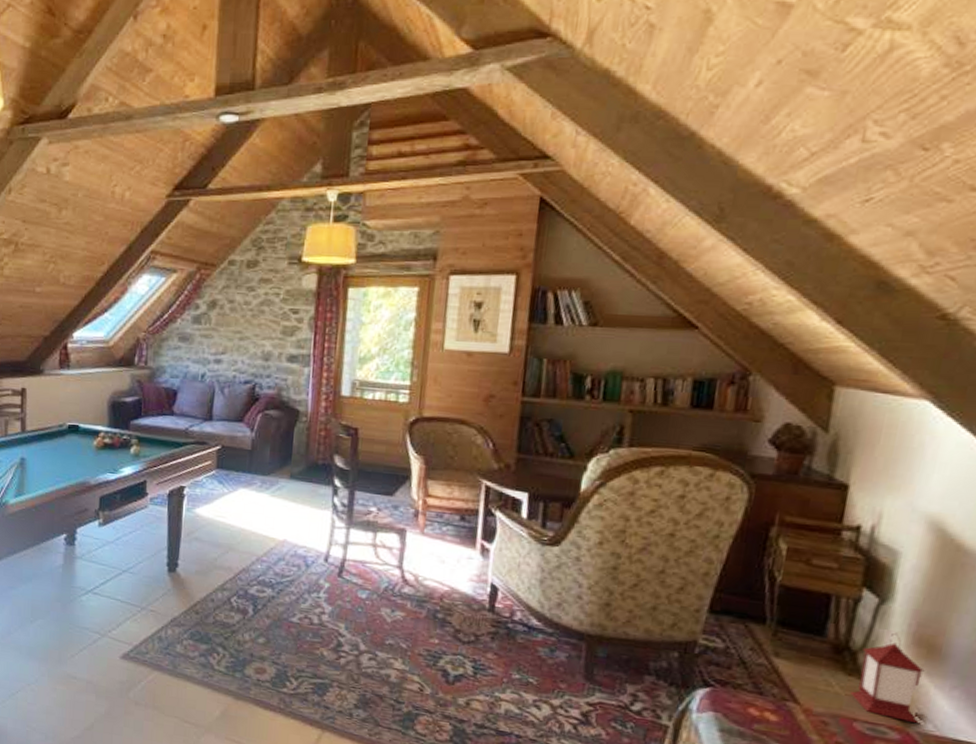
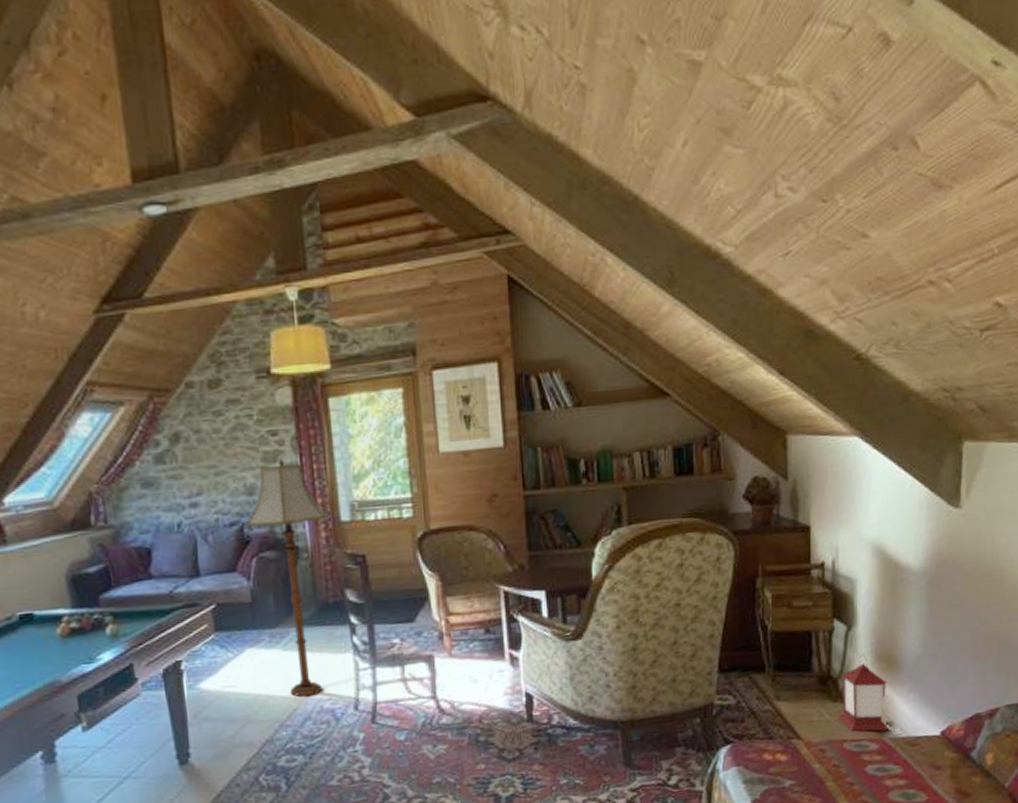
floor lamp: none [258,333,330,540] -> present [246,457,327,697]

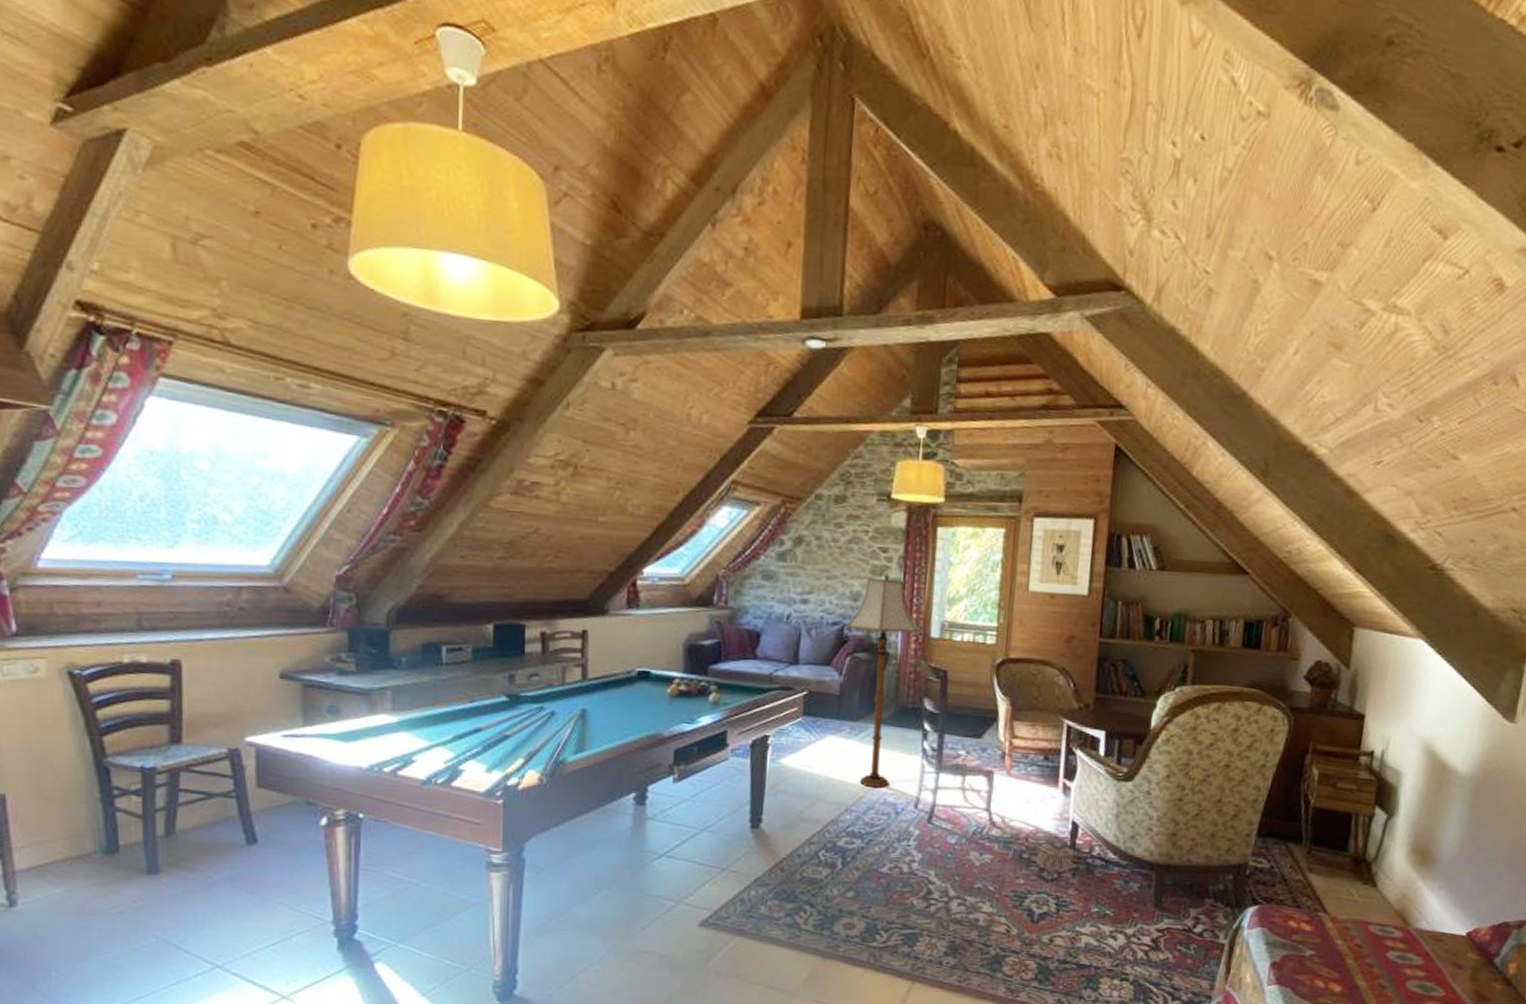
lantern: present [838,653,891,732] -> none [1366,843,1420,922]

